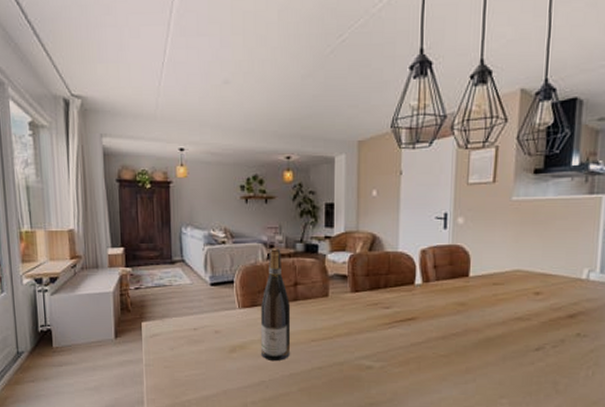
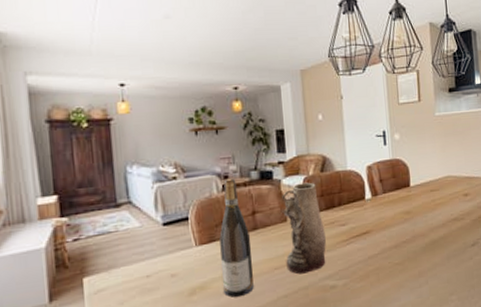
vase: none [323,260,367,350] -> present [282,182,326,274]

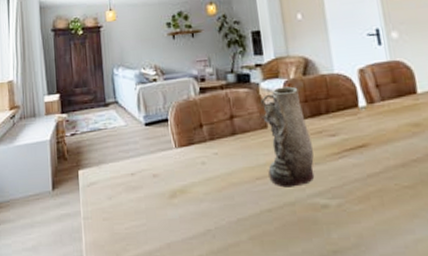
wine bottle: present [219,178,254,298] -> none [198,80,235,205]

